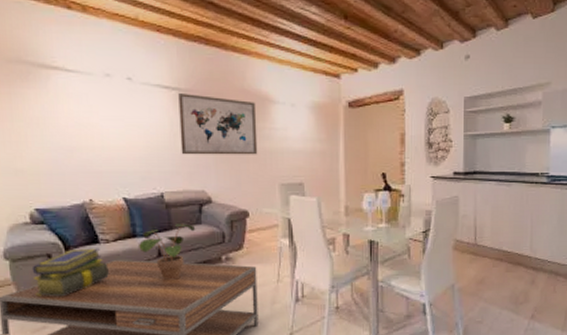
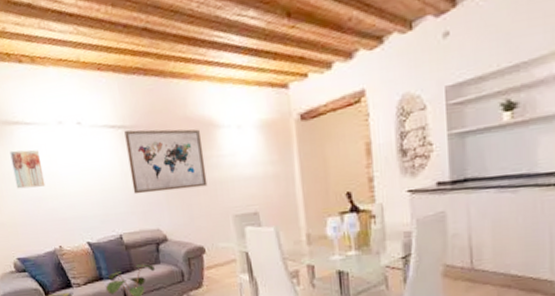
wall art: none [42,95,82,136] -> present [9,150,46,189]

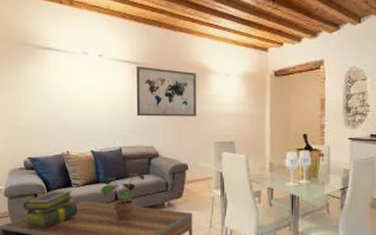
wall art: present [9,150,46,189] -> none [39,70,64,101]

